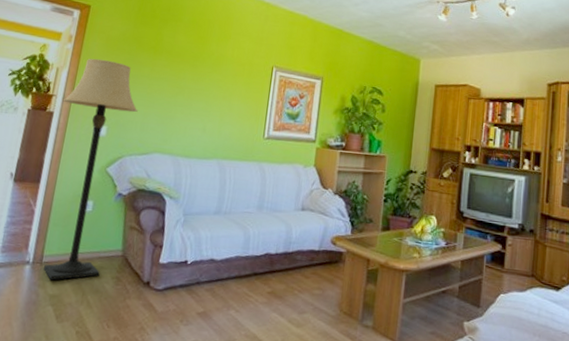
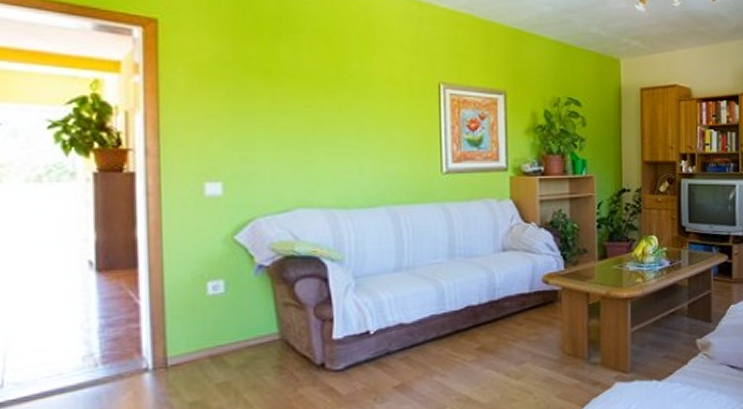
lamp: present [43,58,138,281] -> none [145,93,263,386]

